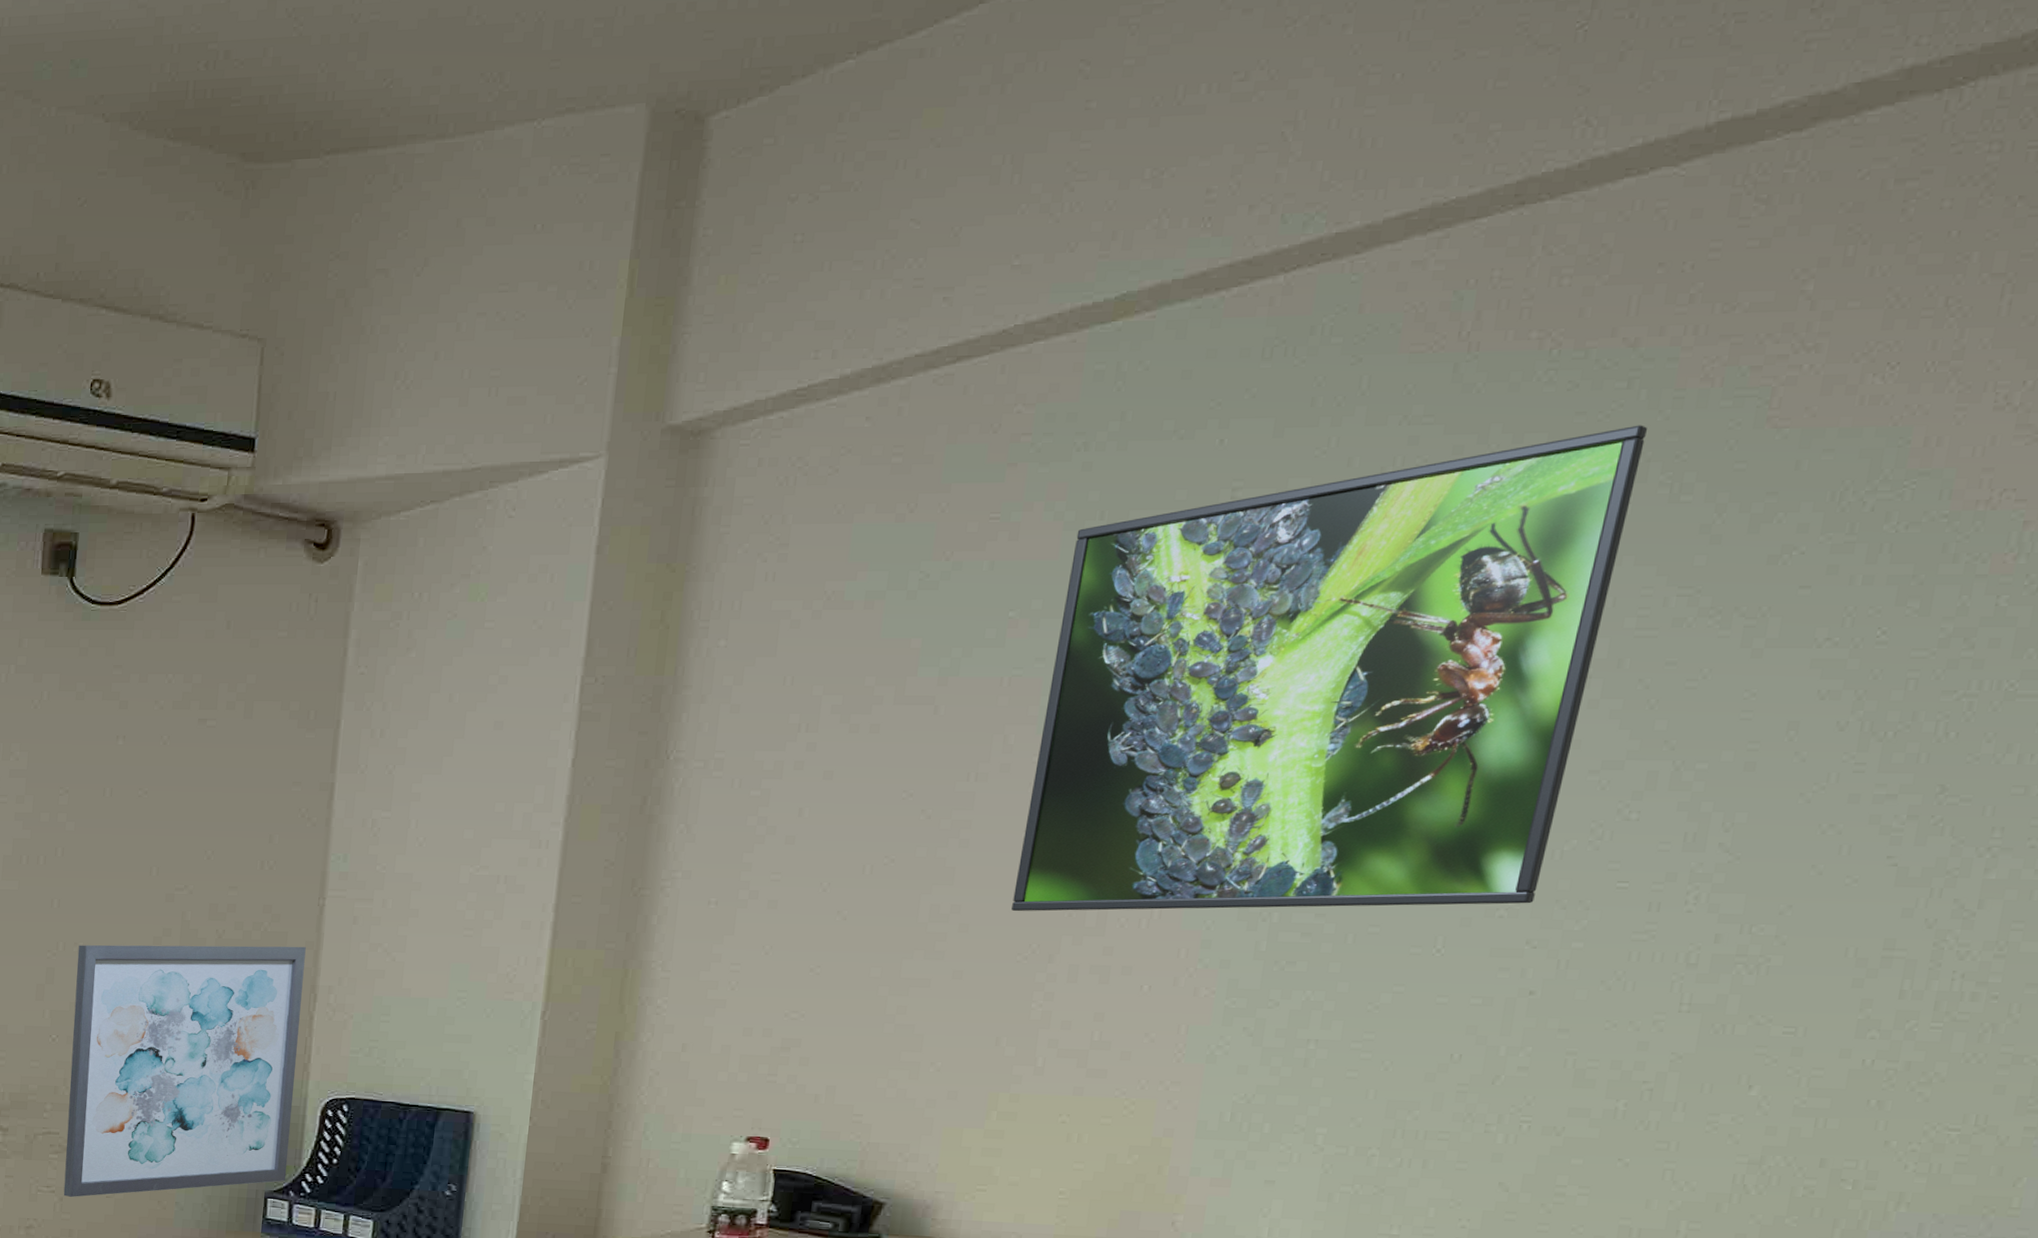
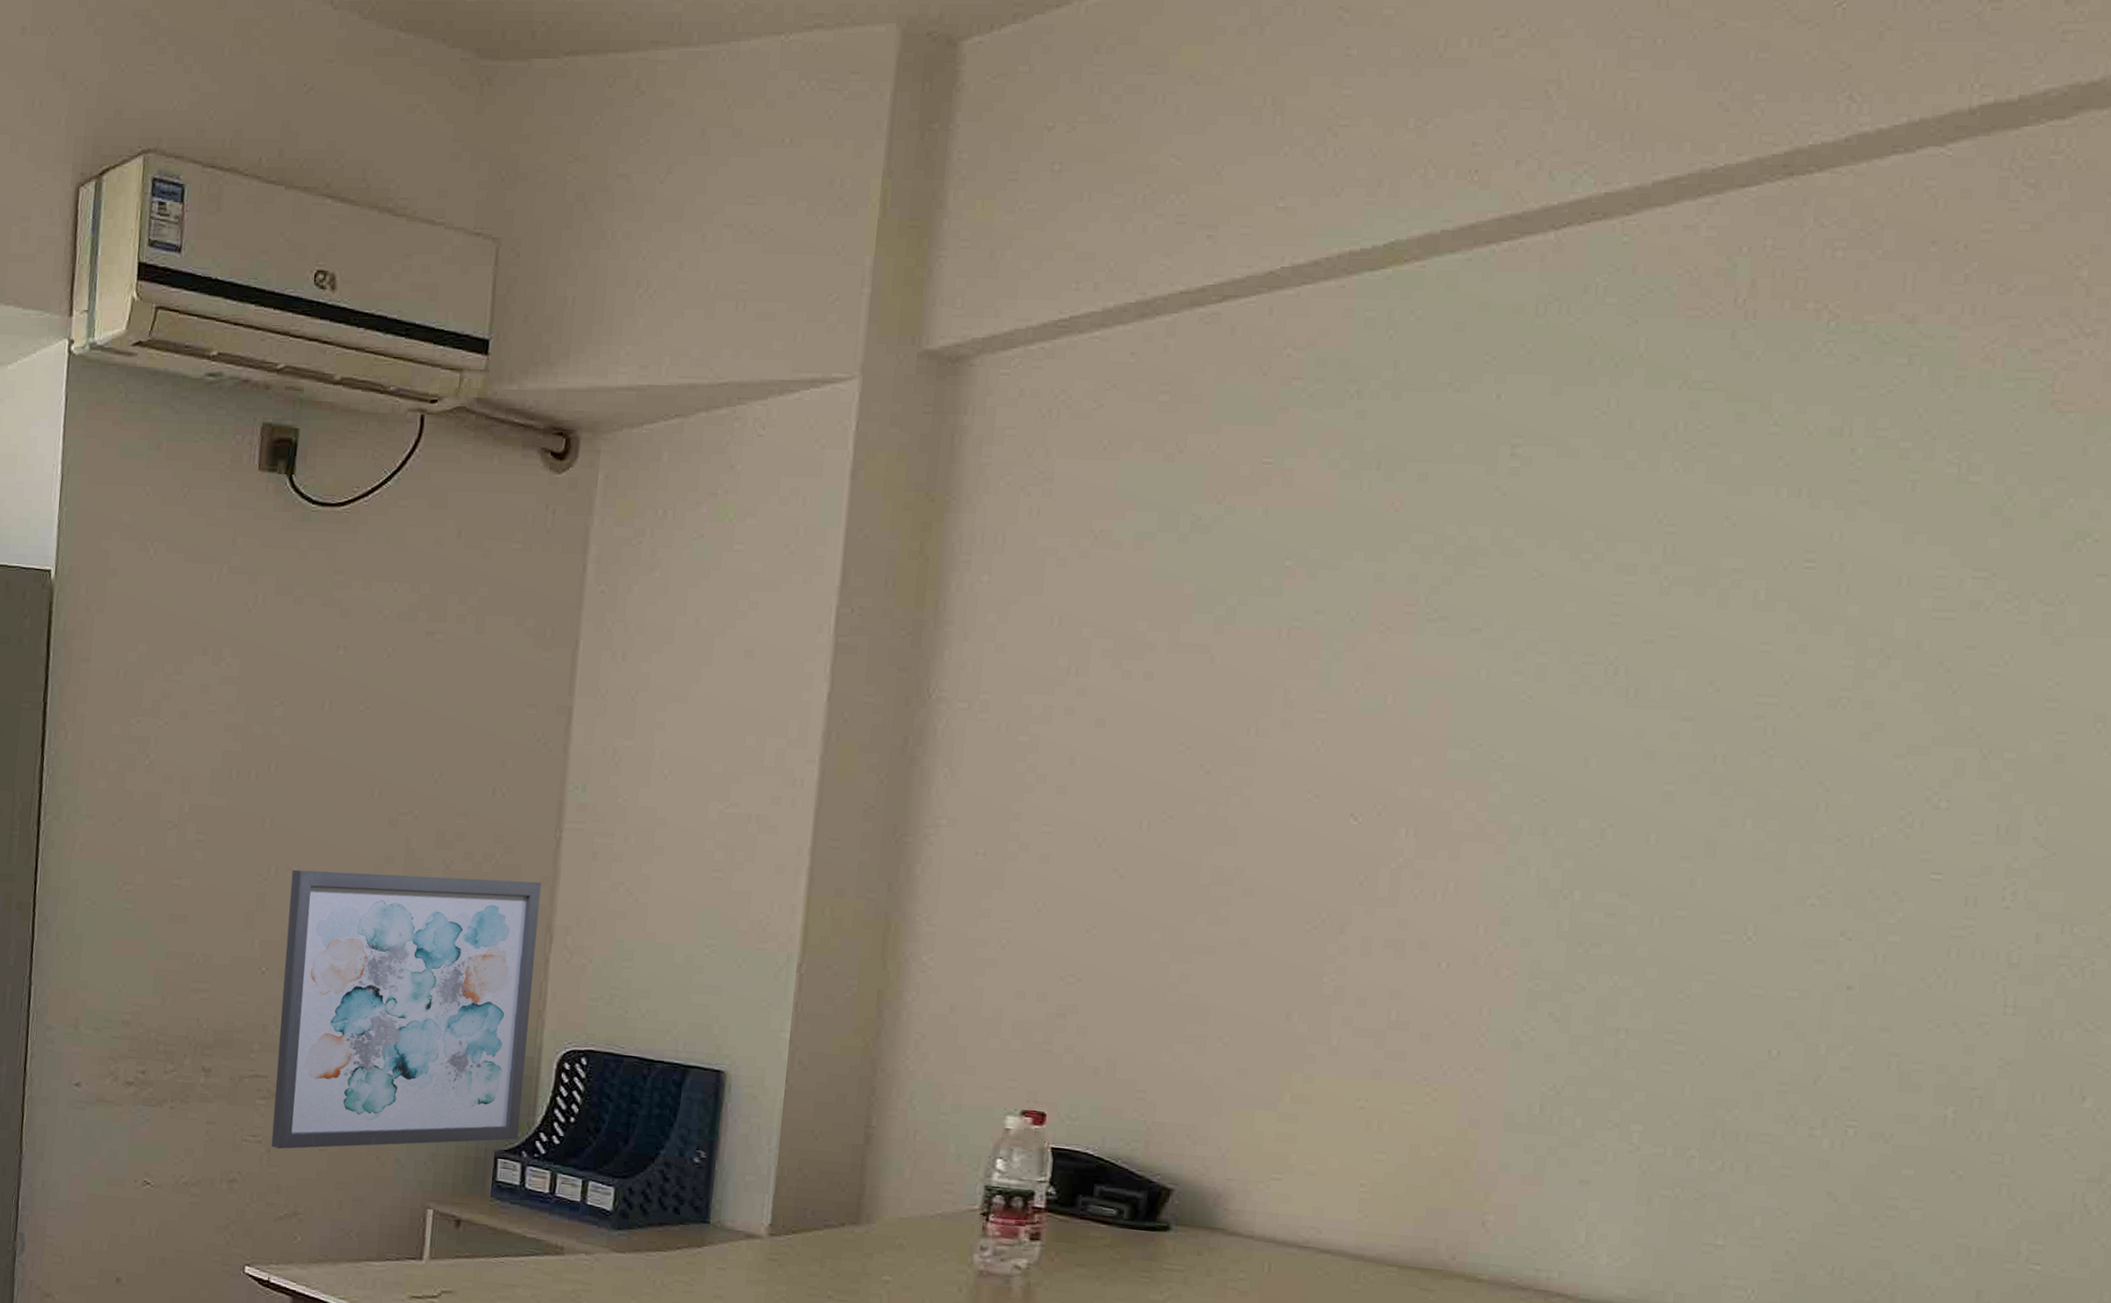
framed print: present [1011,425,1648,912] -> none [1299,402,1932,893]

